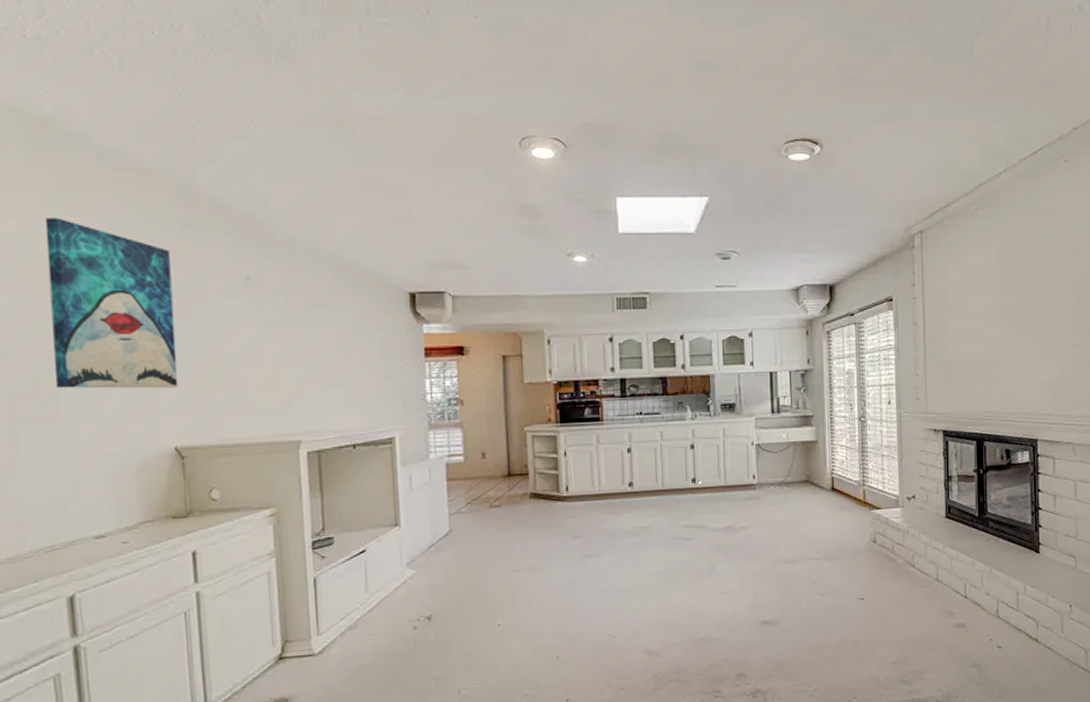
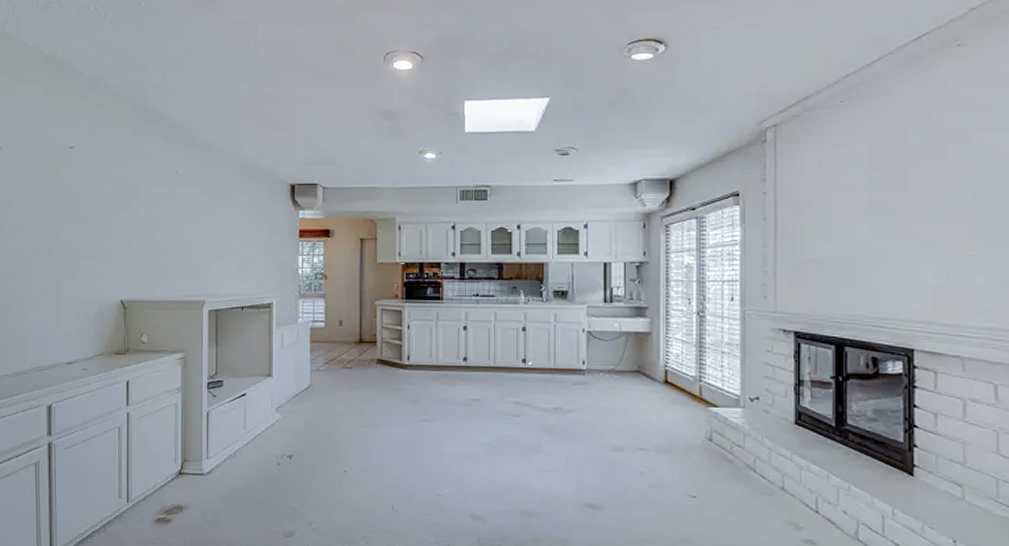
wall art: present [44,217,179,389] -> none [51,129,127,255]

